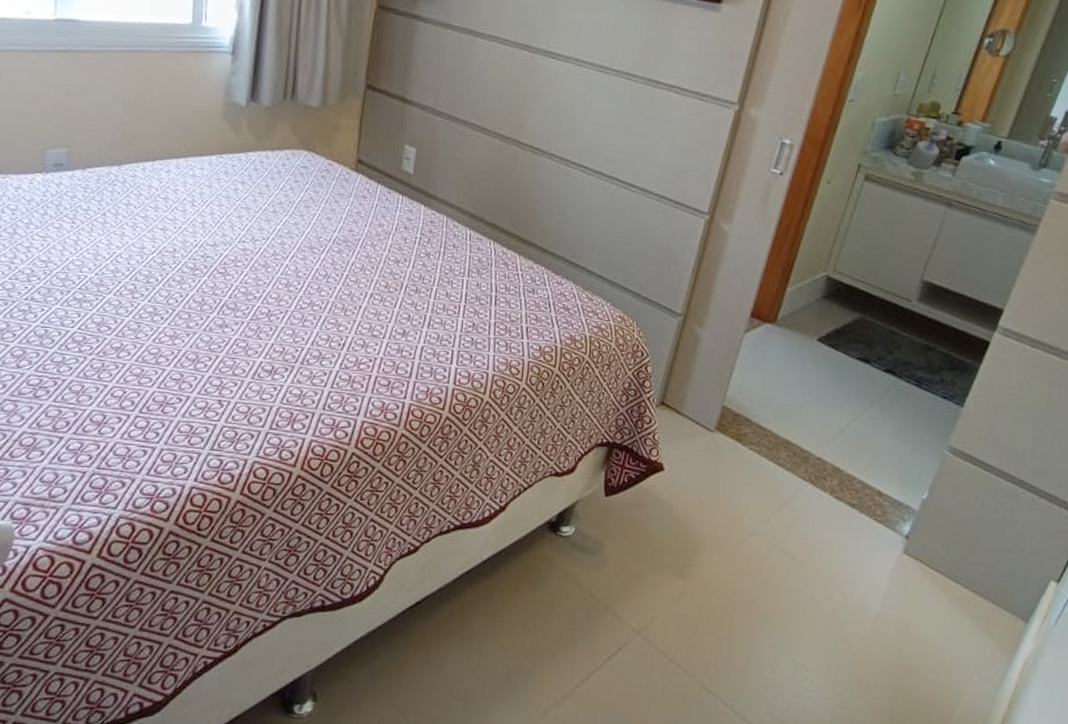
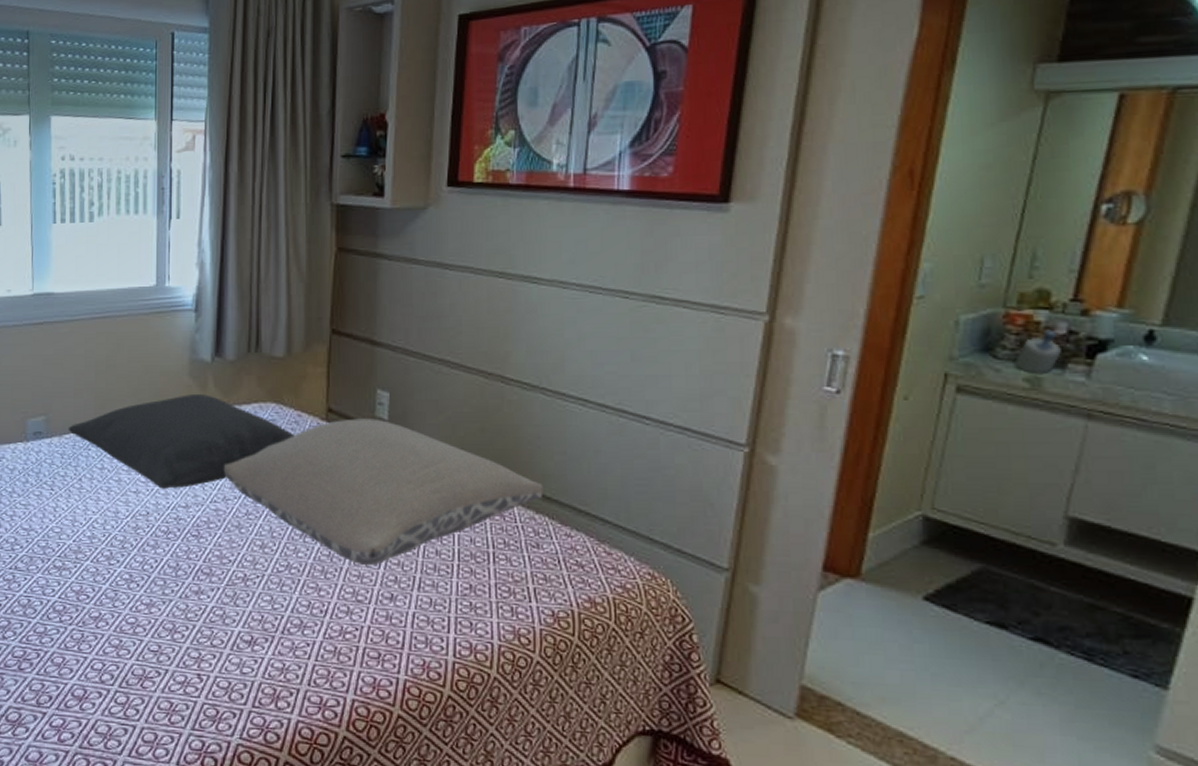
pillow: none [92,136,325,228] -> present [68,394,295,489]
pillow: none [254,170,543,305] -> present [224,418,543,566]

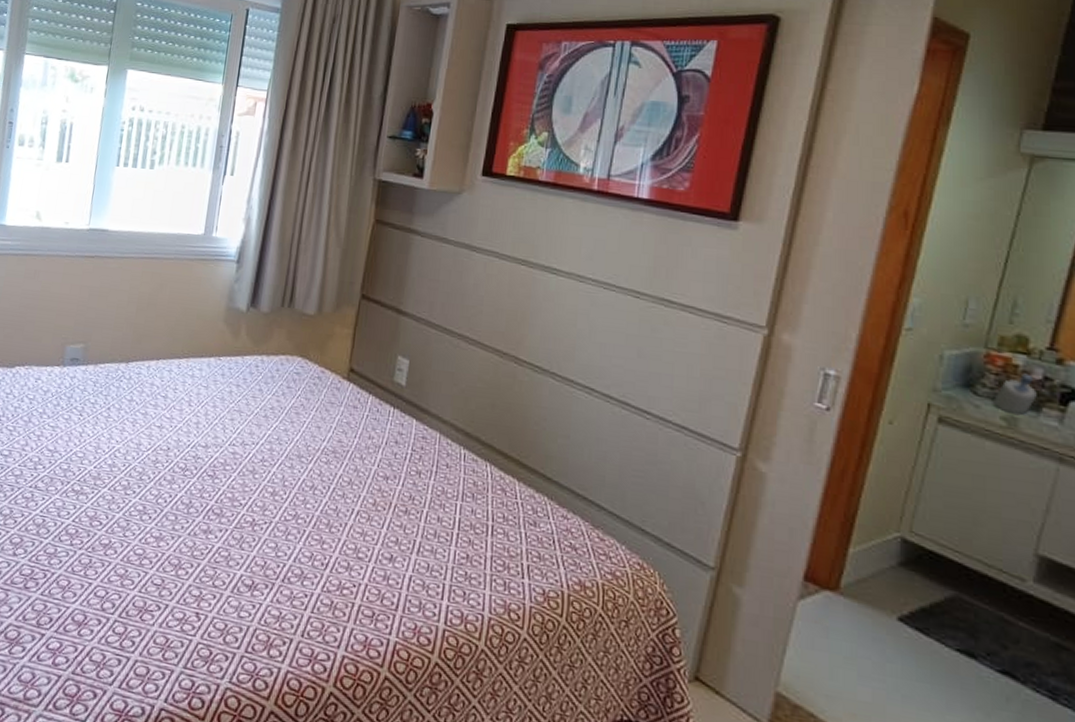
pillow: present [68,394,295,489] -> none [103,339,316,428]
pillow: present [224,418,543,566] -> none [245,380,545,525]

